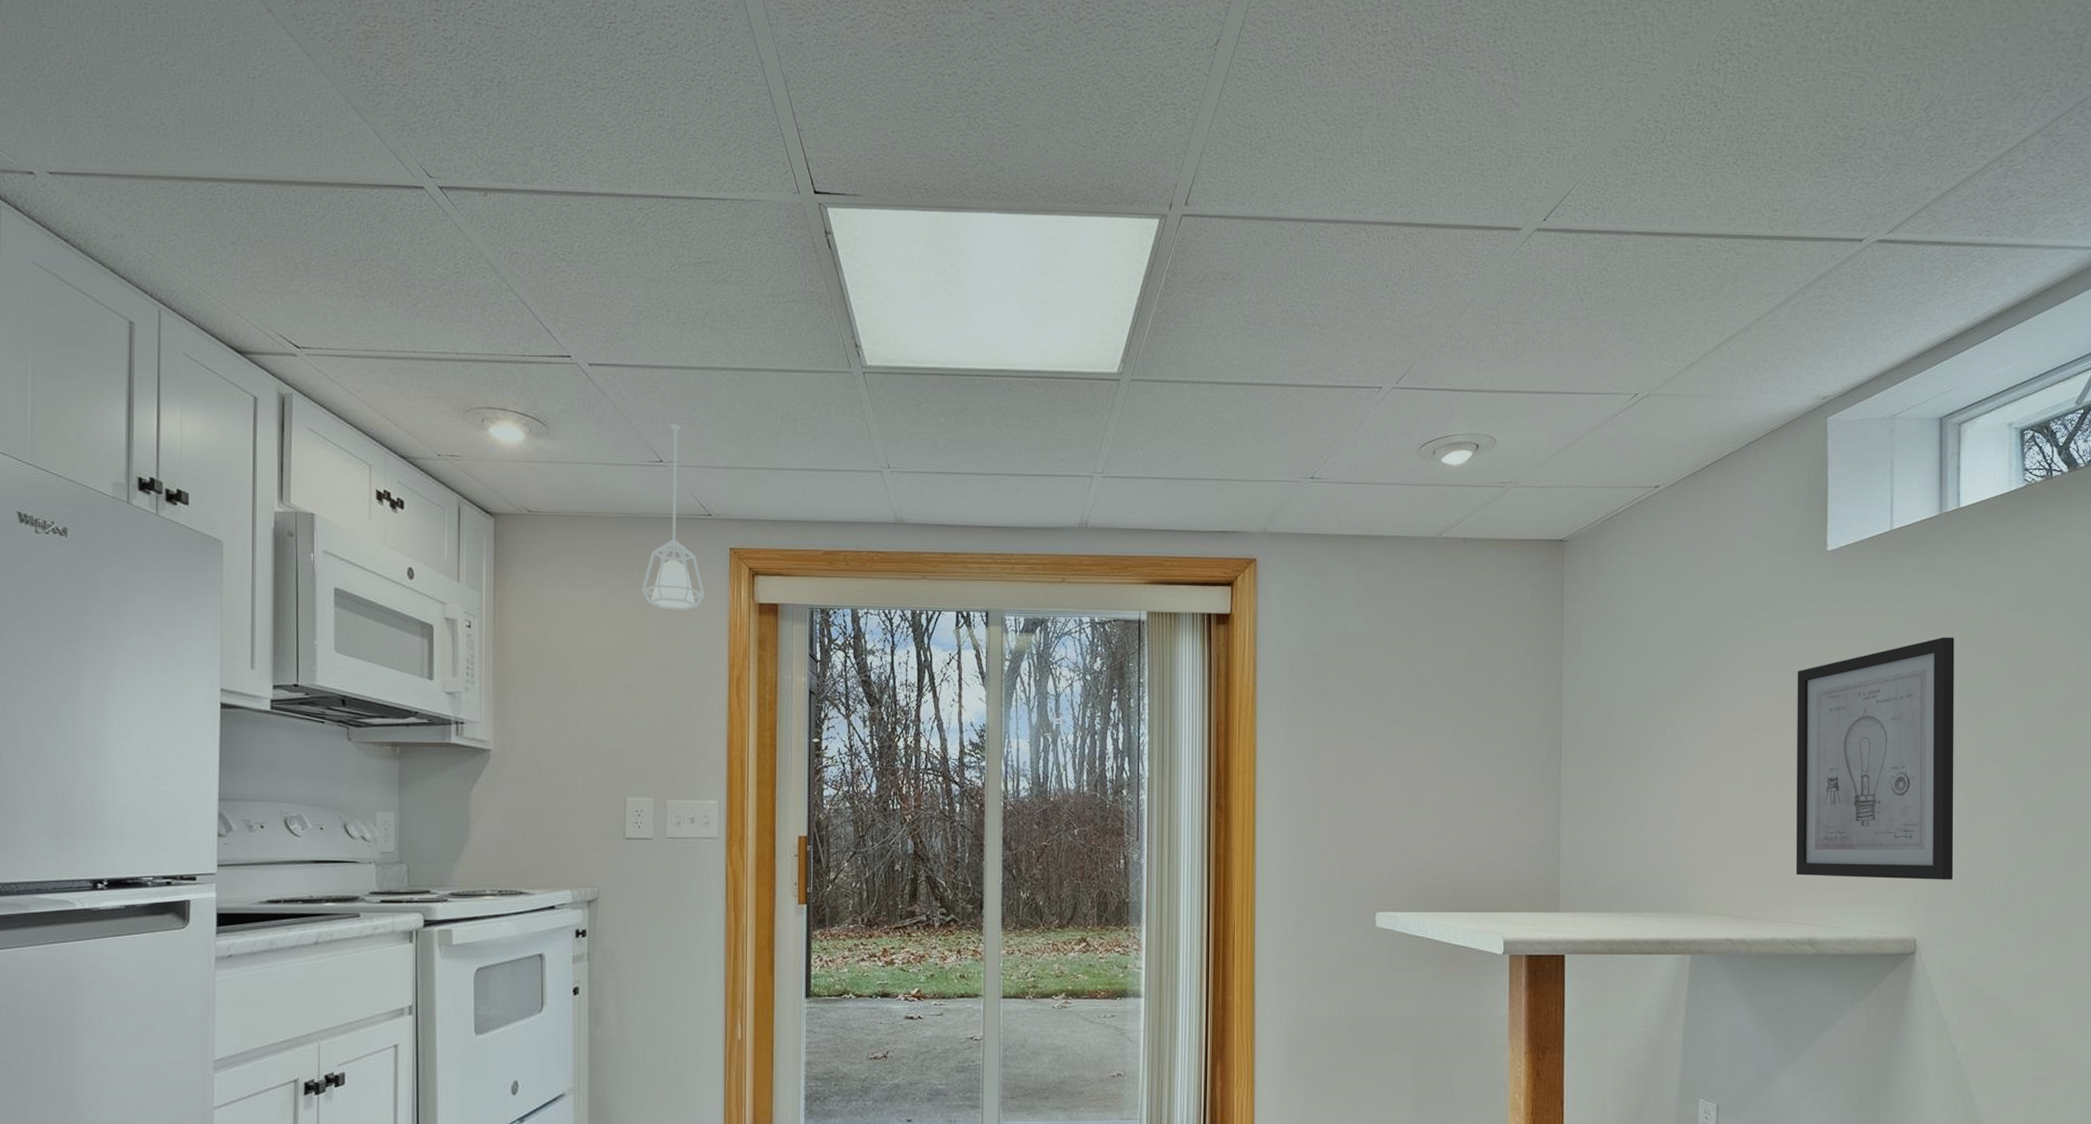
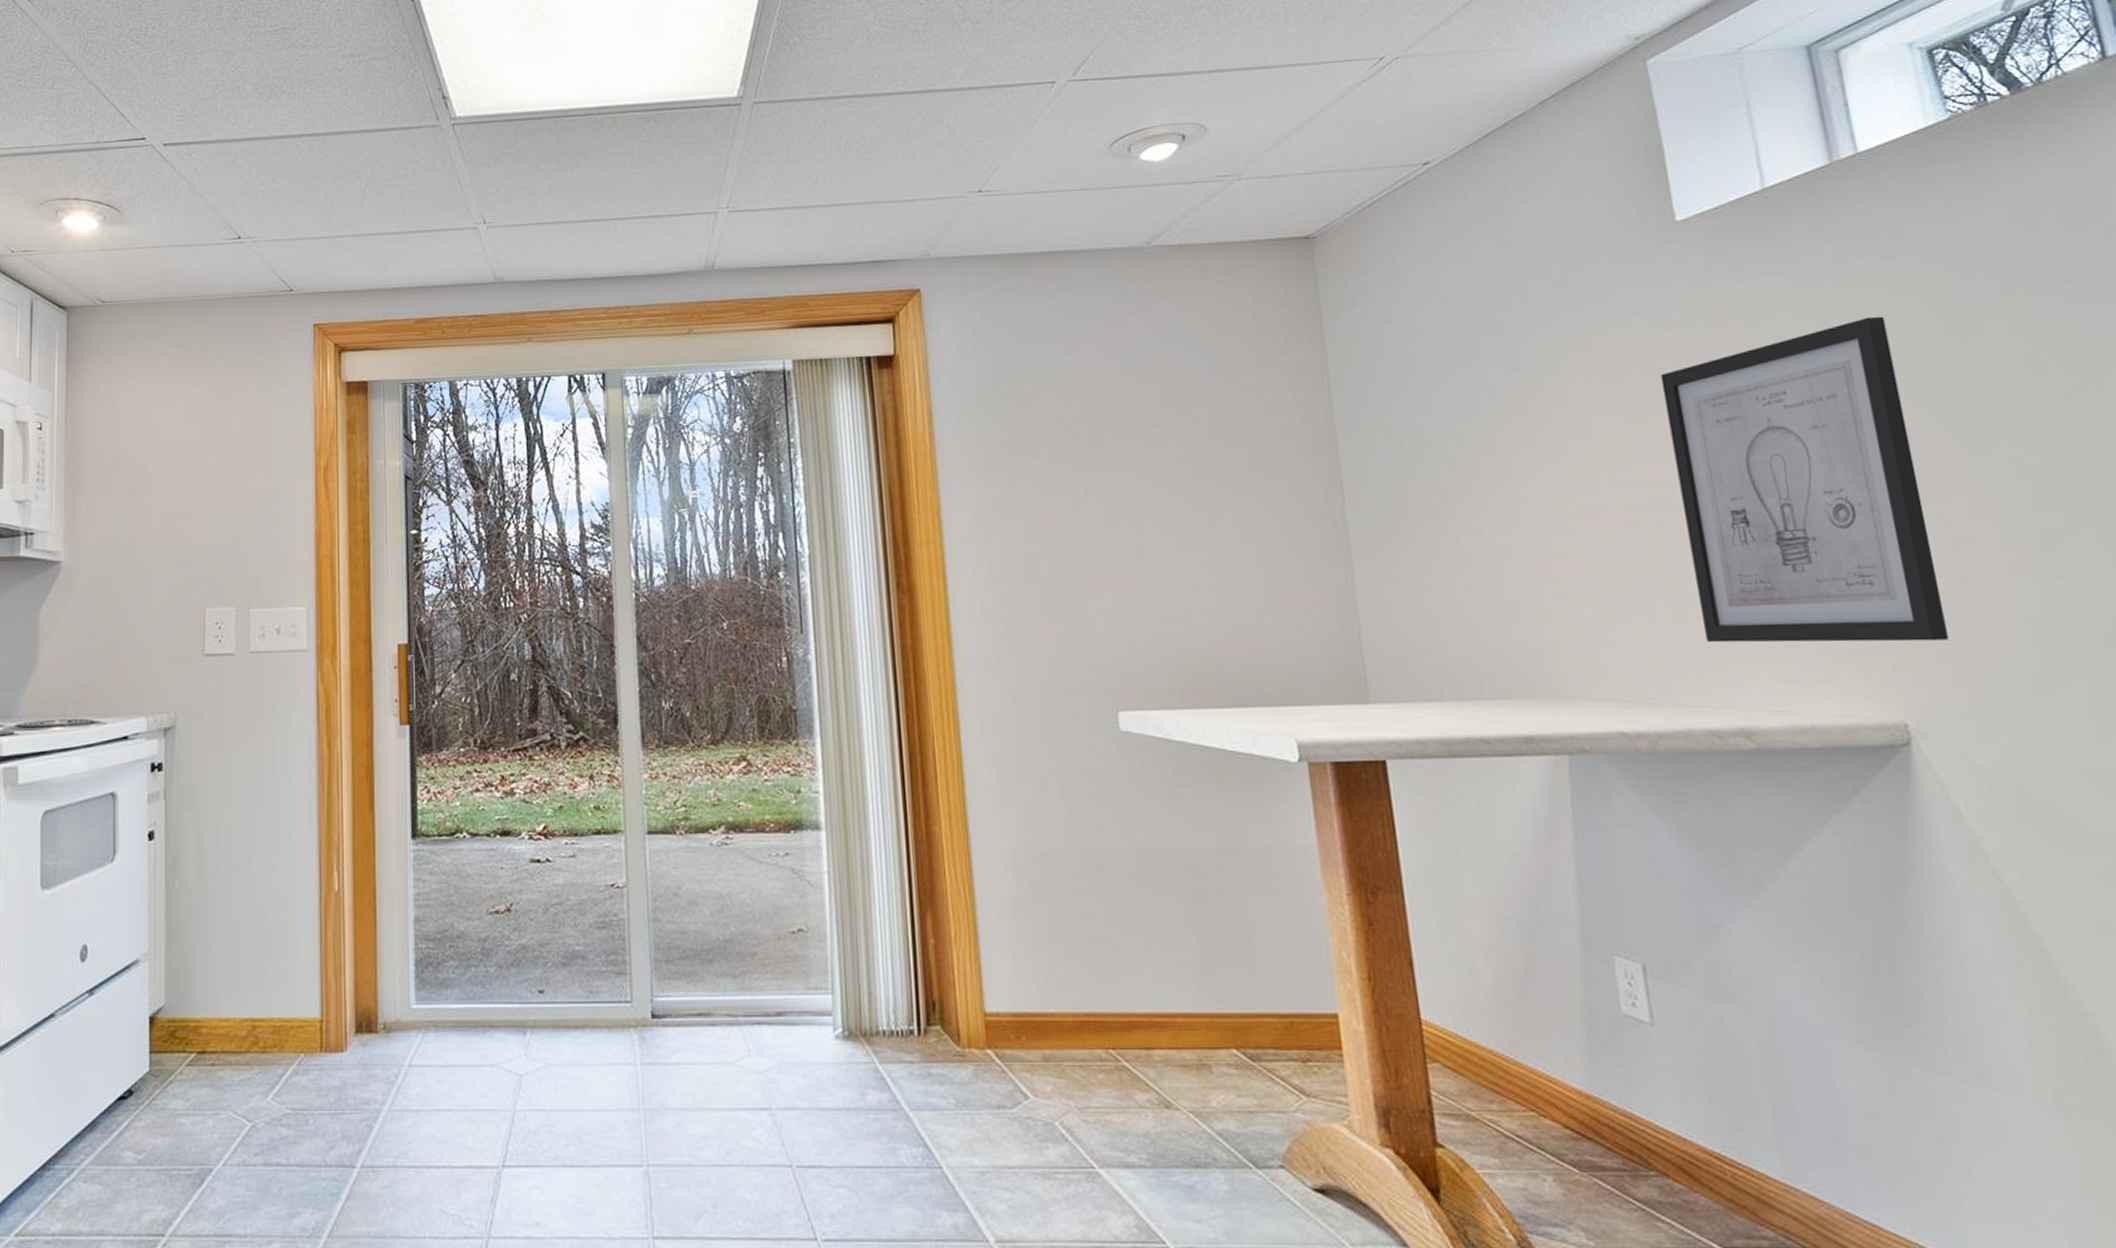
pendant lamp: present [641,424,705,610] -> none [219,197,288,396]

